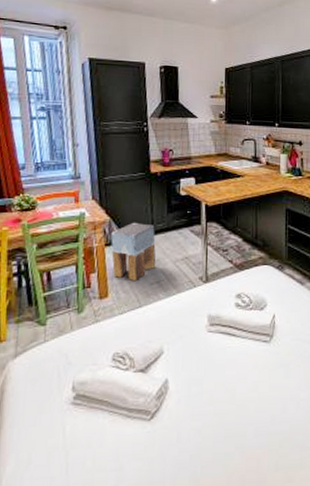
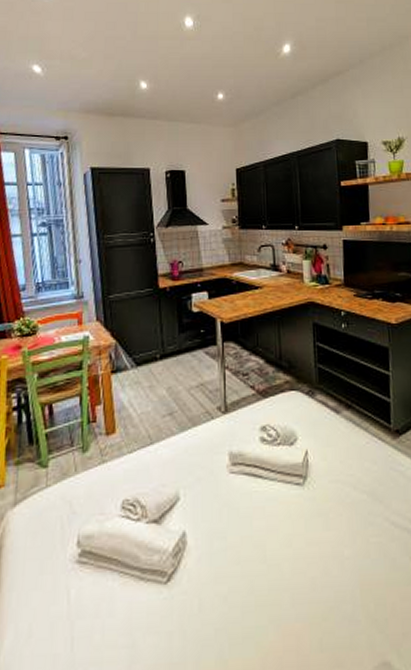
stool: present [111,222,156,280] -> none [117,344,168,413]

